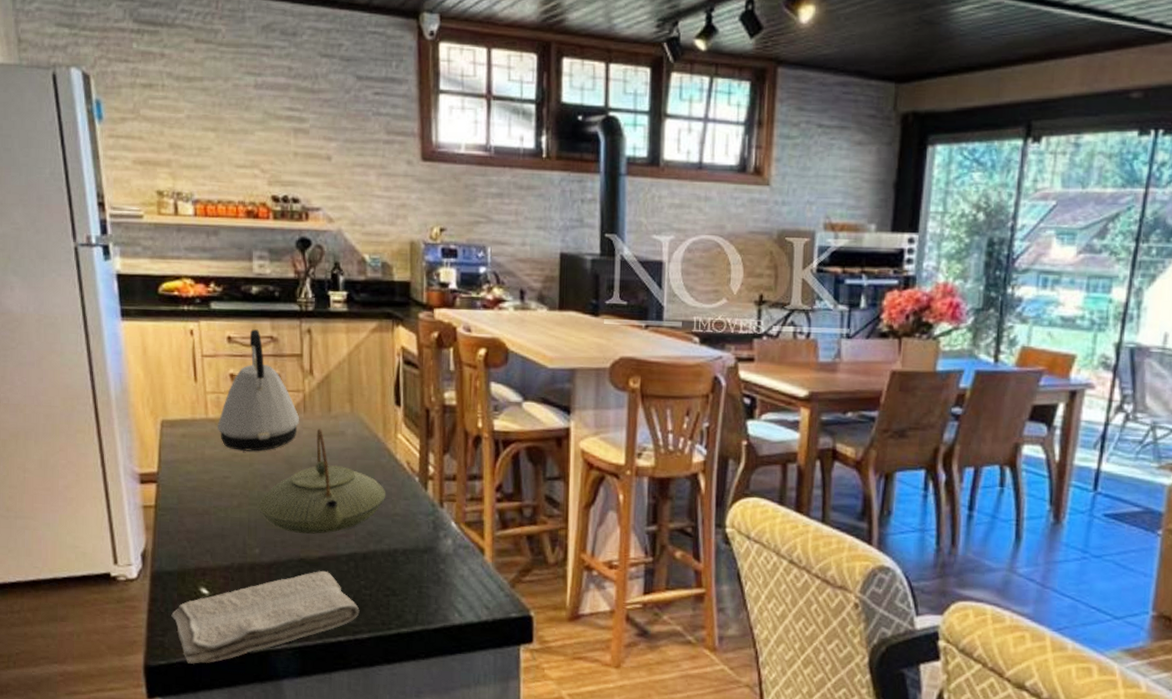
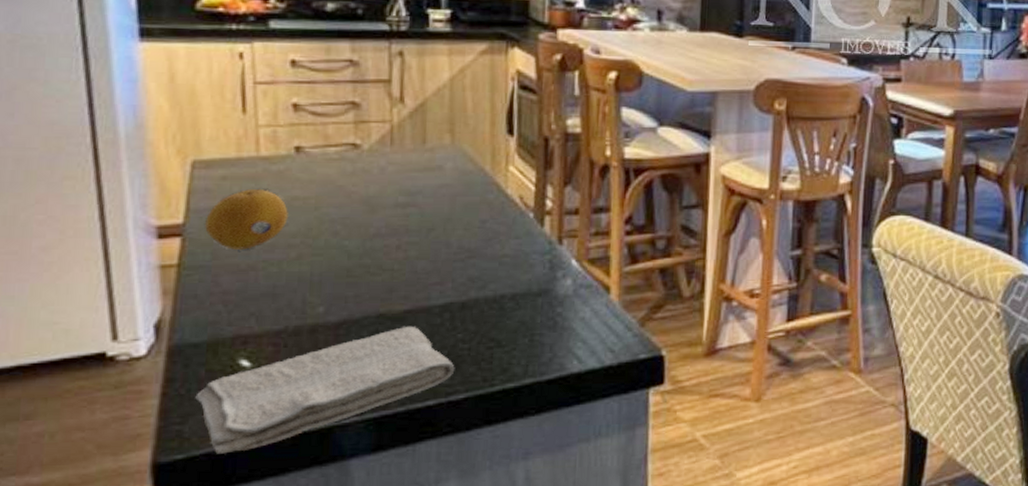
fruit: none [172,445,230,497] -> present [205,188,288,250]
kettle: present [217,329,300,451] -> none [271,51,385,193]
teapot: present [258,428,386,534] -> none [325,163,493,284]

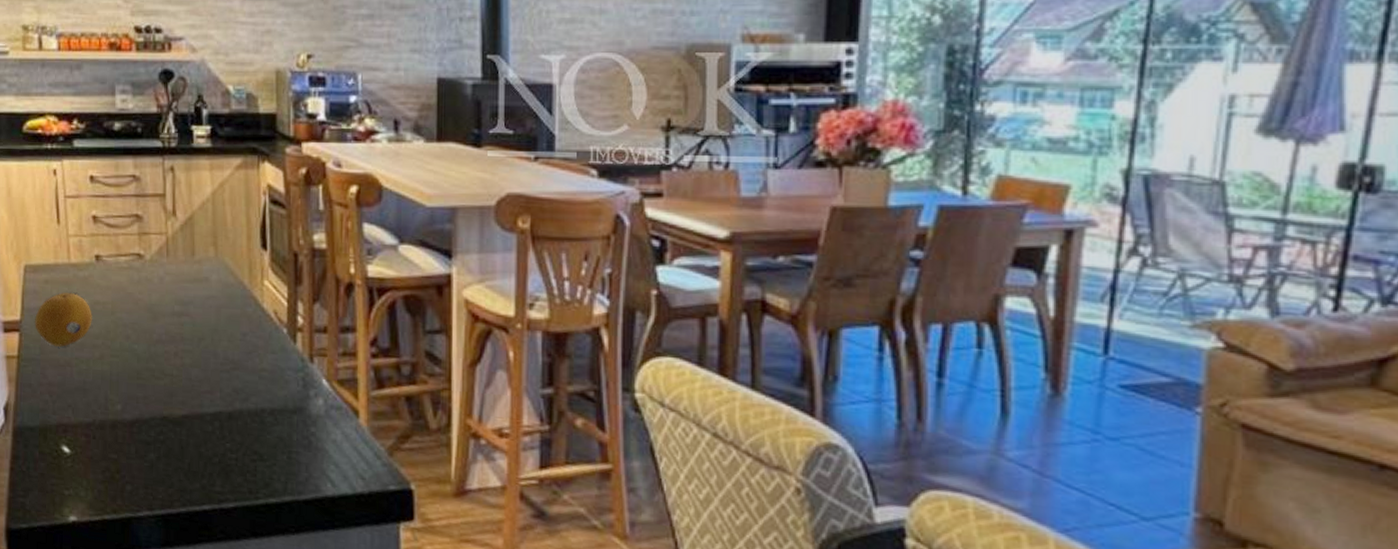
washcloth: present [195,326,455,454] -> none [33,430,225,530]

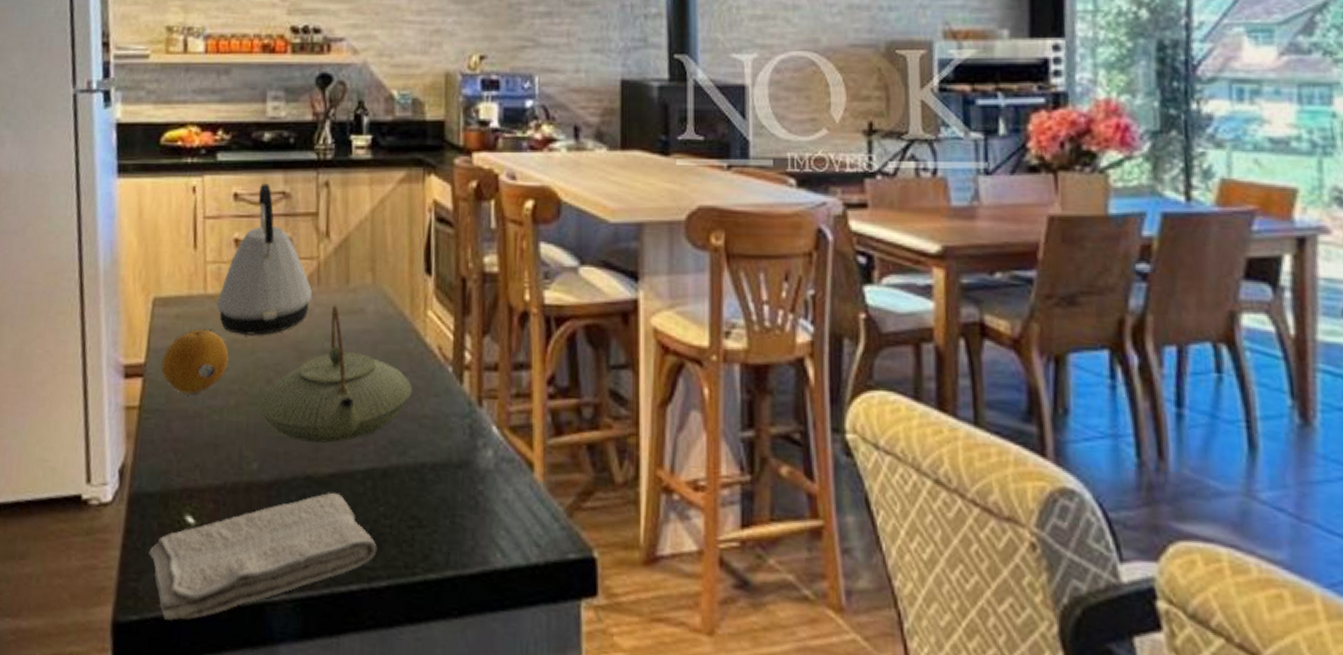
washcloth: none [33,430,225,530] -> present [149,492,377,621]
kettle: none [79,168,163,299] -> present [216,184,313,335]
teapot: none [120,274,253,390] -> present [259,305,413,443]

